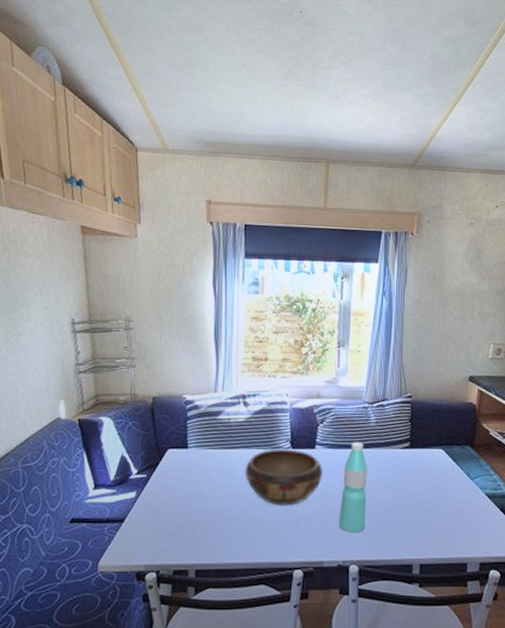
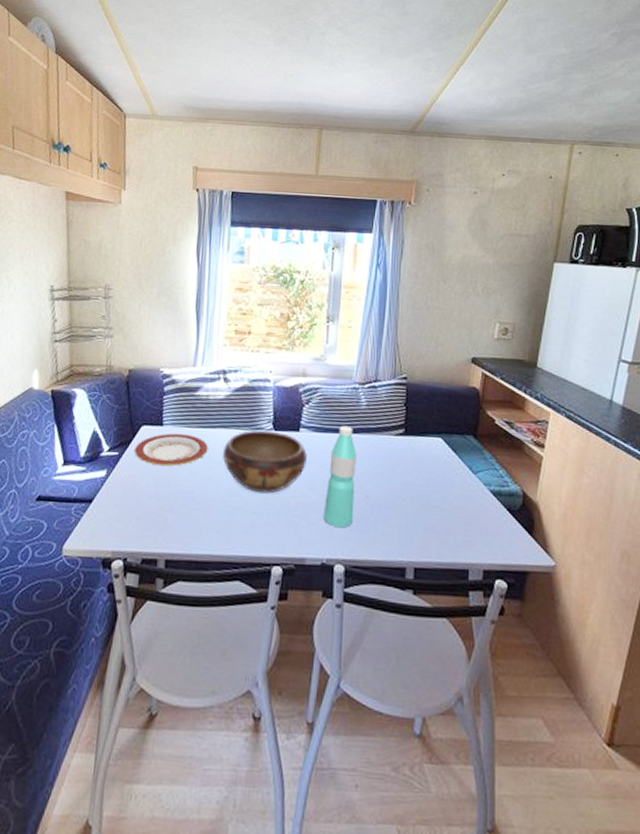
plate: none [162,454,231,485] -> present [135,433,208,466]

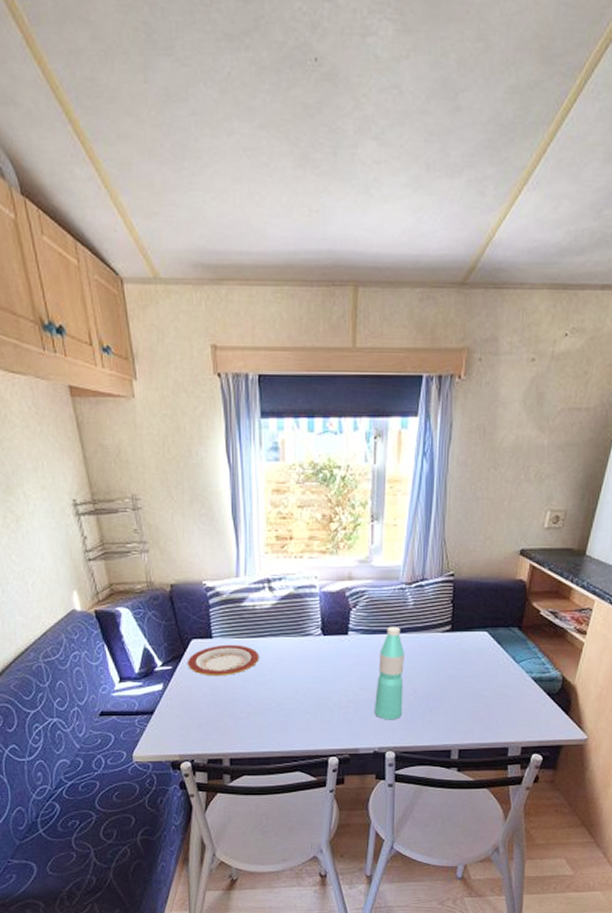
decorative bowl: present [222,430,307,494] -> none [274,636,356,695]

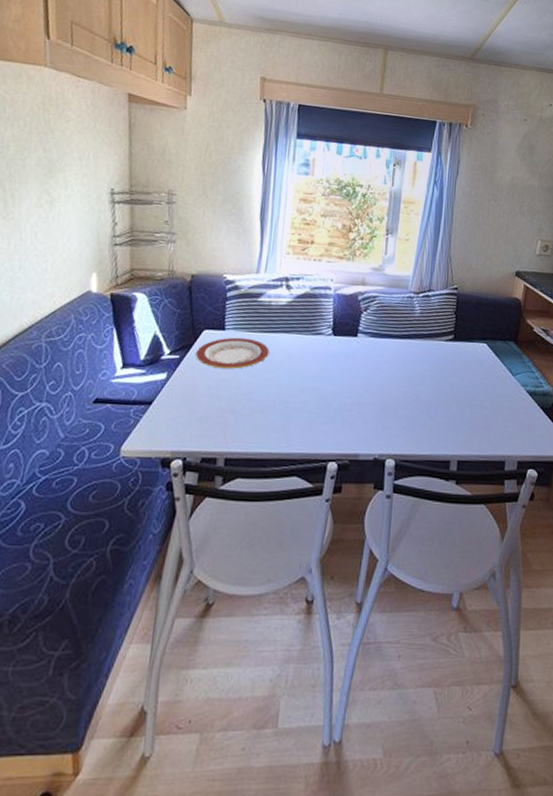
water bottle: present [375,626,404,720] -> none [378,331,410,426]

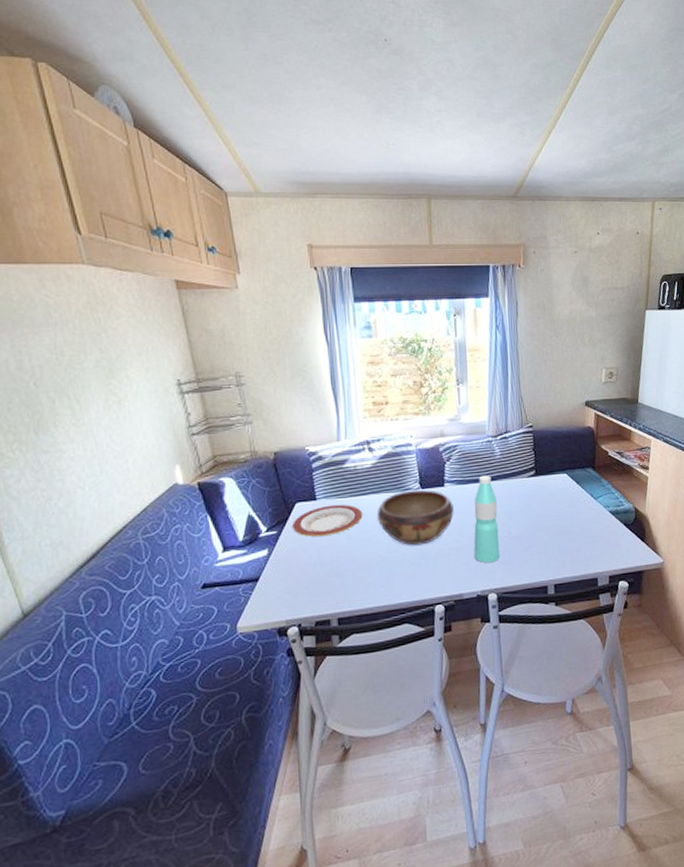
decorative bowl: none [282,335,364,395] -> present [376,489,454,546]
water bottle: none [378,331,410,426] -> present [474,475,500,564]

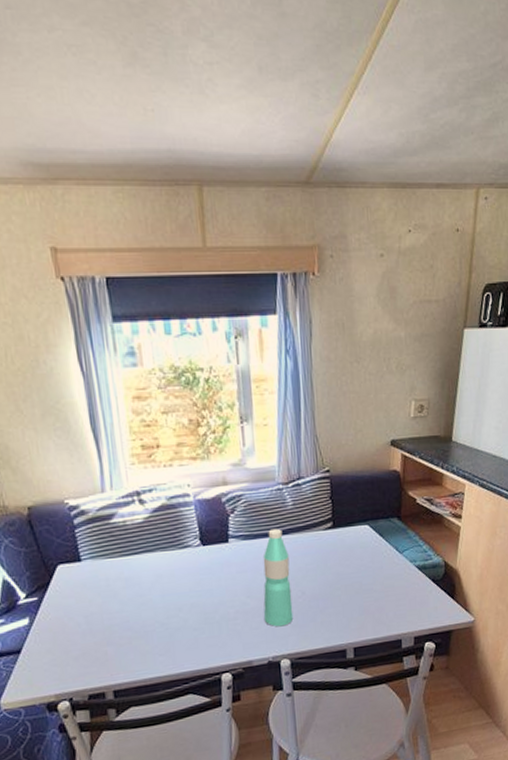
plate: present [292,504,363,537] -> none [55,565,136,603]
decorative bowl: present [376,489,454,546] -> none [152,546,240,610]

